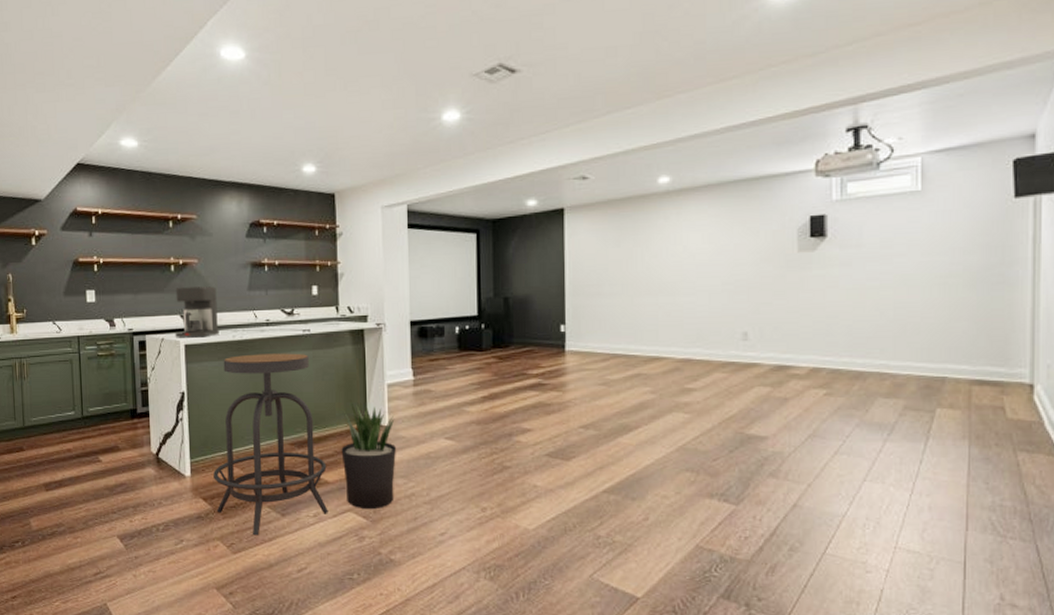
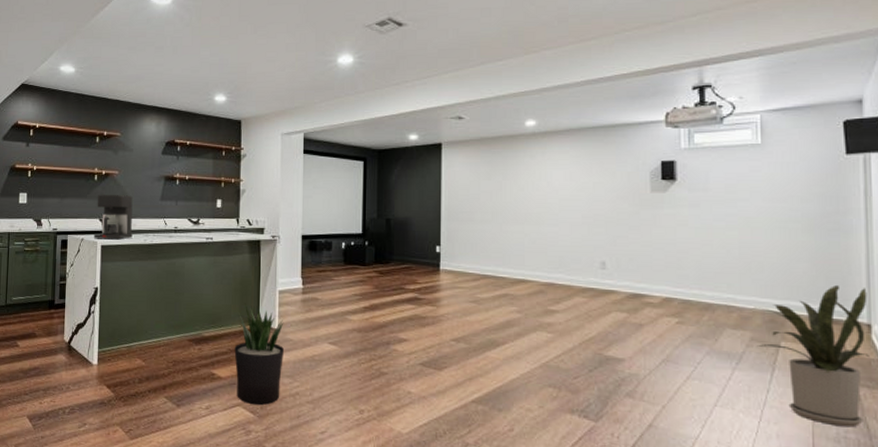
bar stool: present [213,353,328,536] -> none [118,257,221,424]
house plant: none [908,344,1031,495] -> present [754,285,870,428]

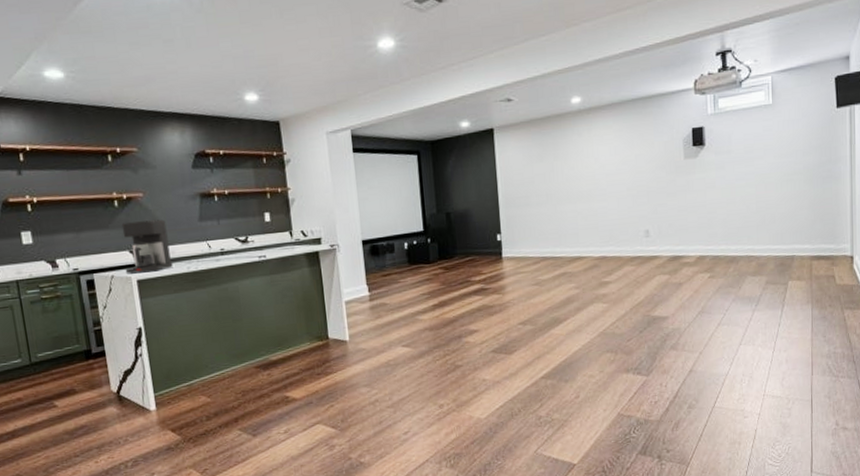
planter: present [234,303,285,405] -> none [306,319,360,420]
house plant: present [754,285,870,428] -> none [768,226,852,345]

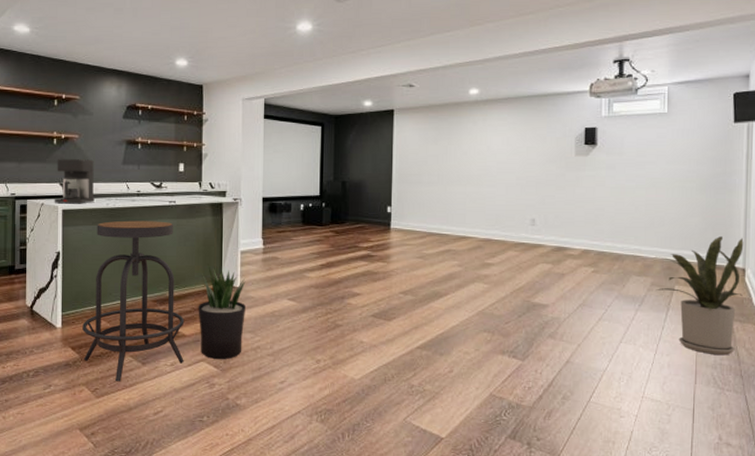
bar stool: none [179,279,298,459] -> present [82,220,185,382]
planter: none [306,319,360,420] -> present [198,264,247,359]
house plant: none [768,226,852,345] -> present [655,236,744,356]

